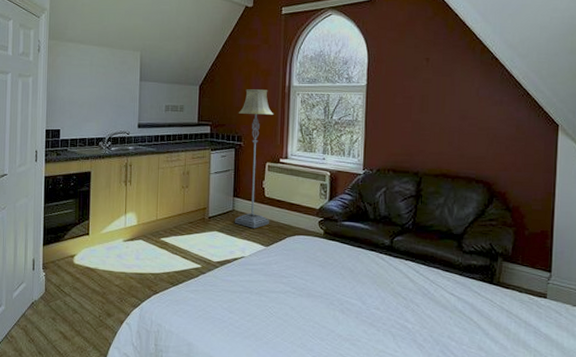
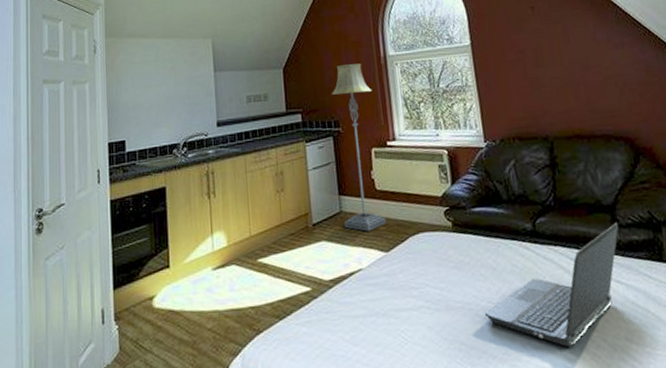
laptop computer: none [339,249,463,337] -> present [485,223,619,348]

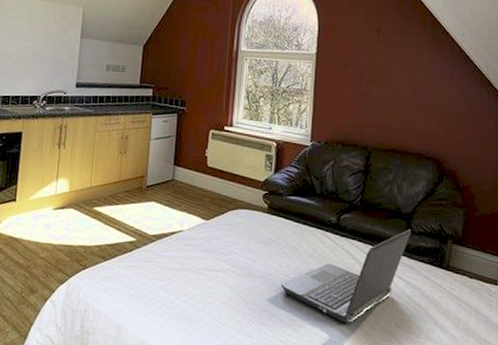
floor lamp: present [331,63,387,232] -> none [174,52,220,200]

